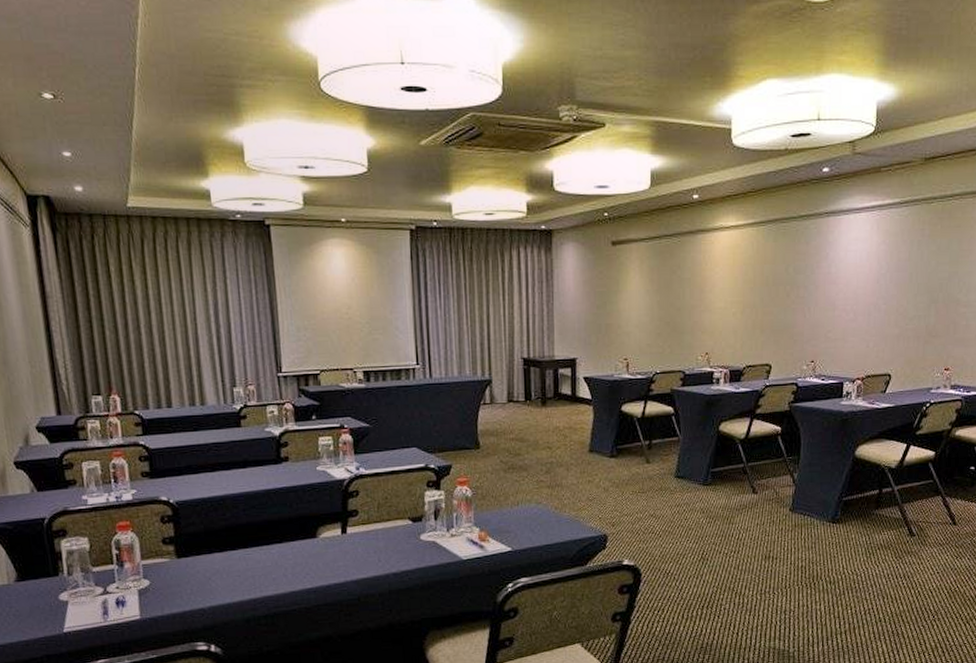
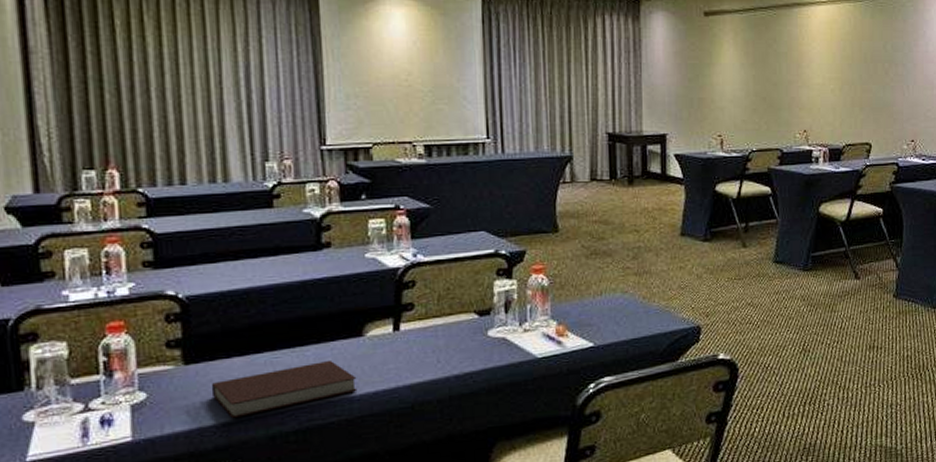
notebook: none [198,557,314,603] -> present [211,360,358,418]

